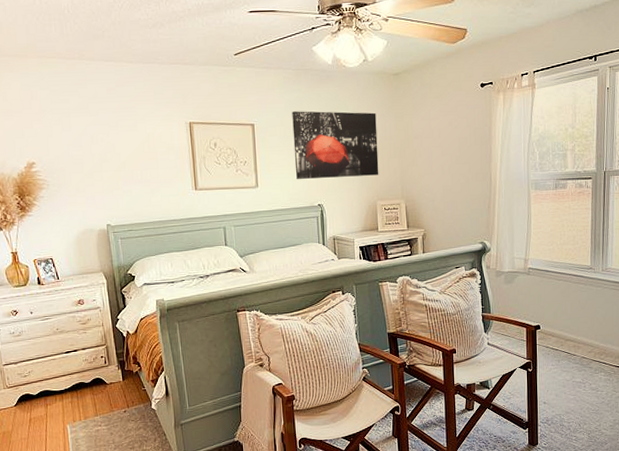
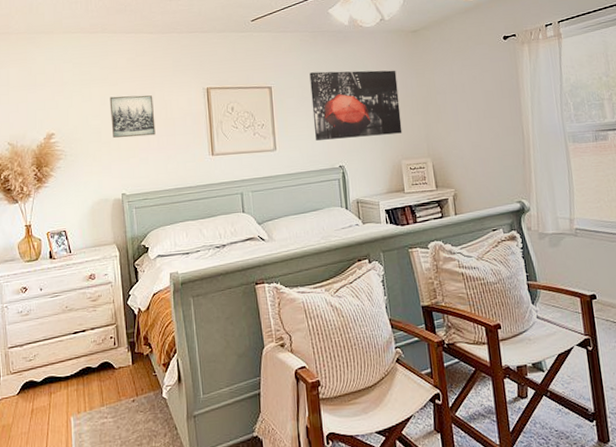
wall art: none [90,127,139,170] -> present [109,95,156,138]

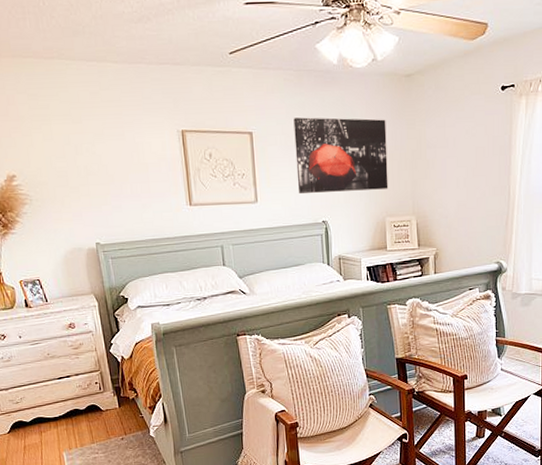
wall art: present [109,95,156,138] -> none [73,135,128,183]

